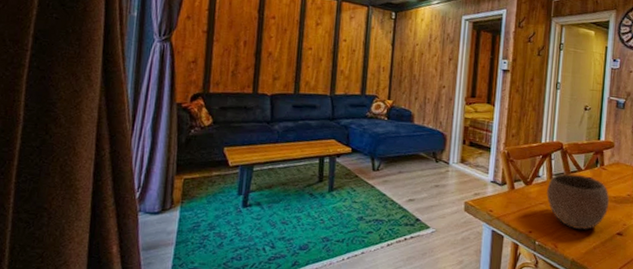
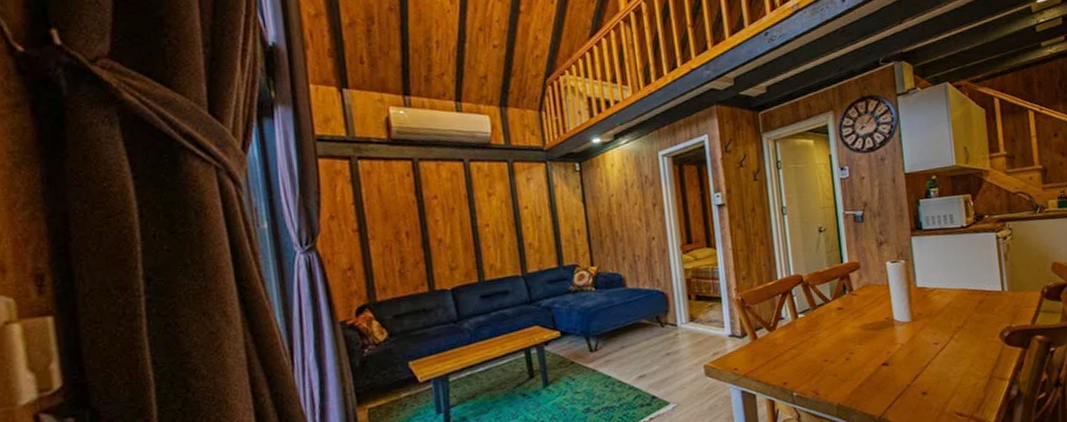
bowl: present [546,173,609,230] -> none [794,306,867,370]

